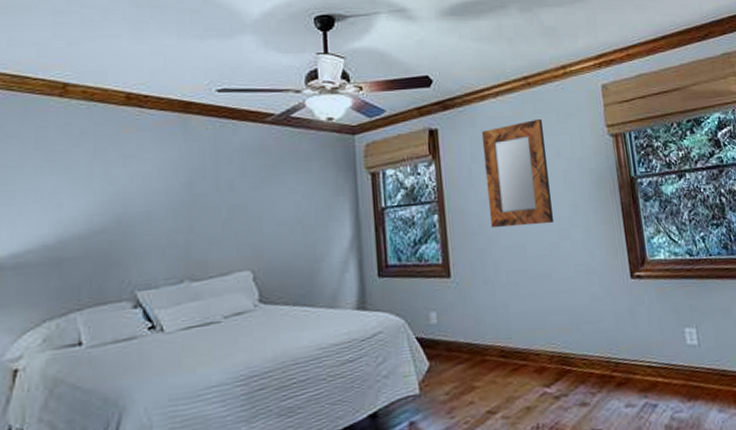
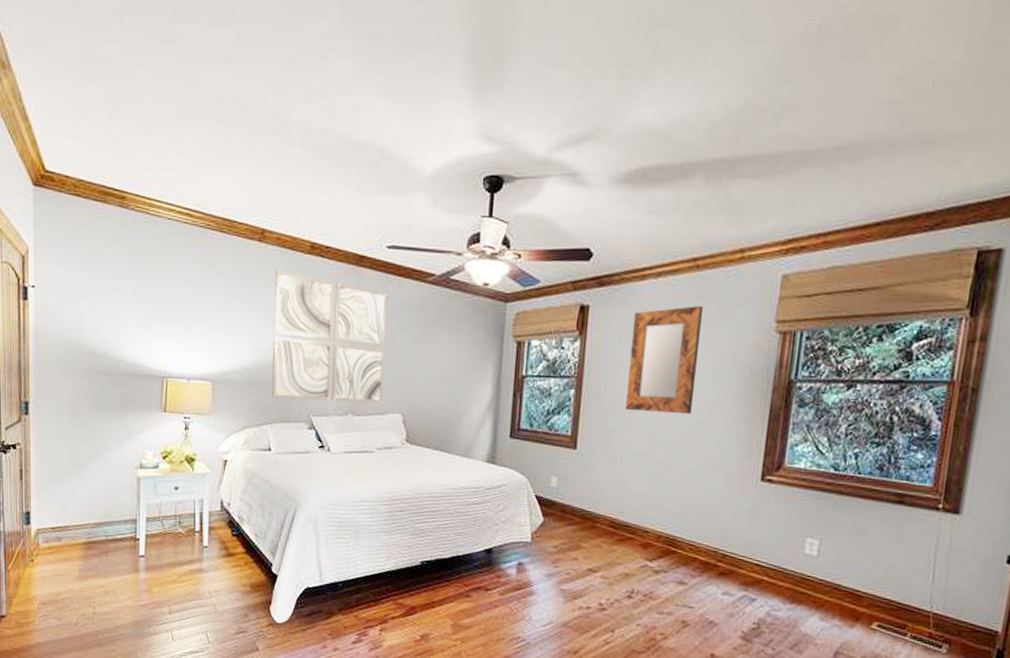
wall art: none [81,126,226,277] -> present [272,270,388,404]

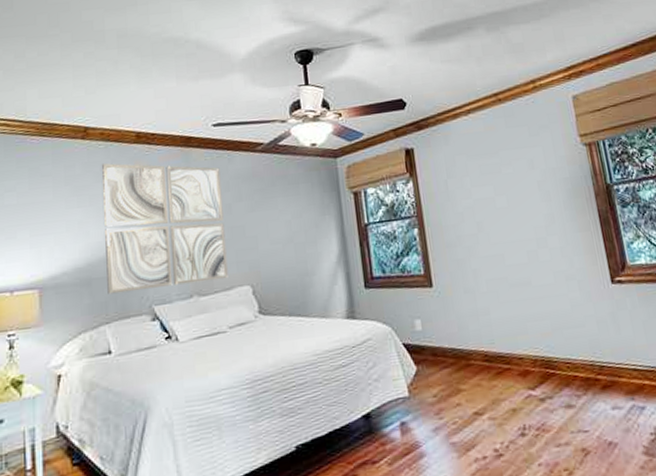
home mirror: present [624,306,703,415] -> none [455,133,531,240]

